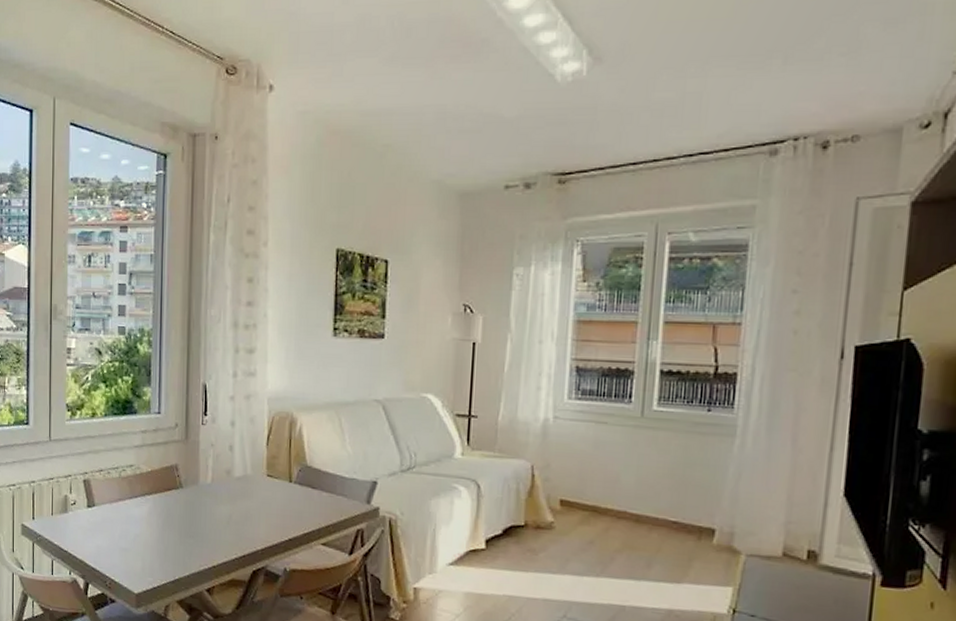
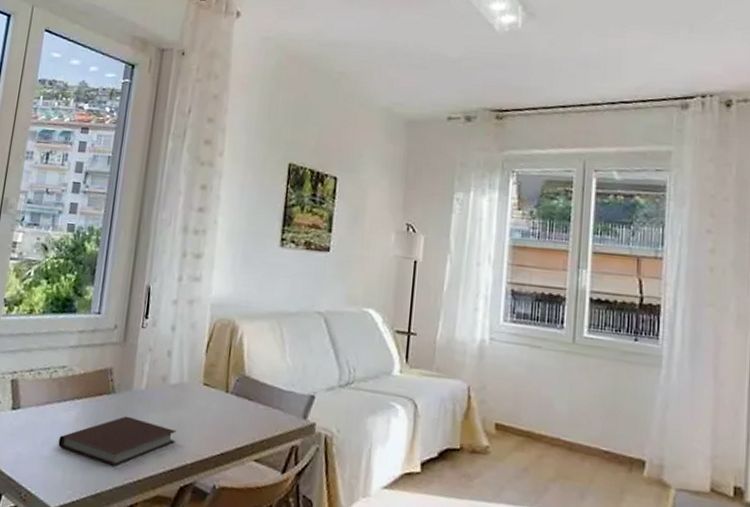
notebook: none [134,508,245,556] -> present [58,416,177,467]

